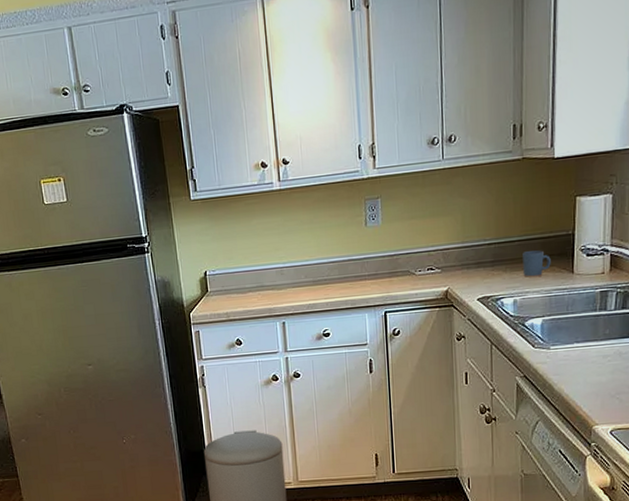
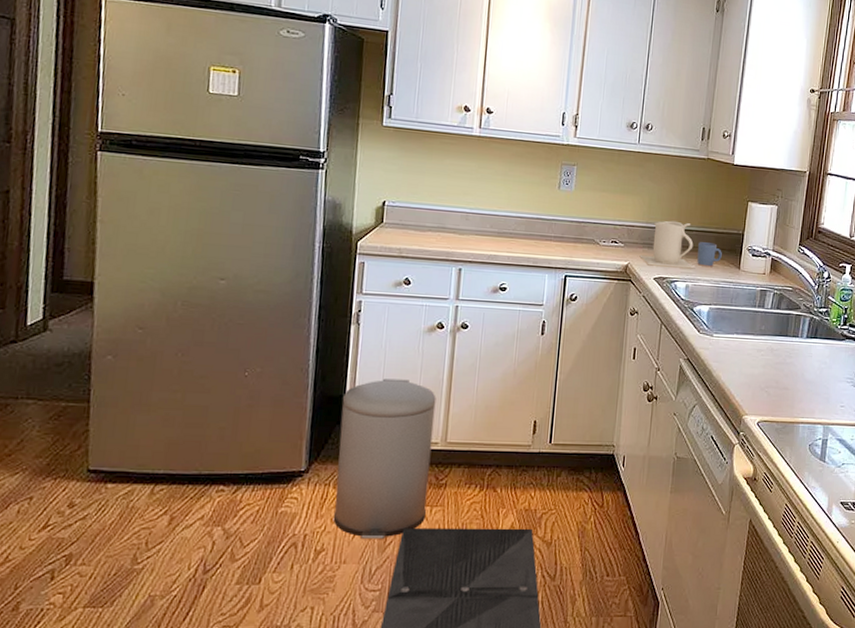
ceramic jug: none [459,234,522,287] -> present [639,220,696,269]

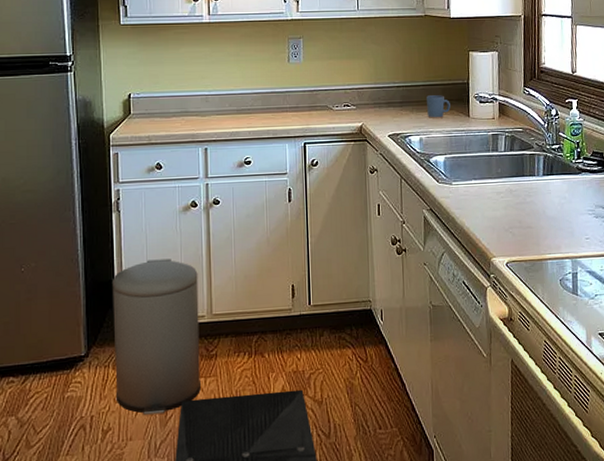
ceramic jug: present [639,220,696,269] -> none [372,78,427,124]

